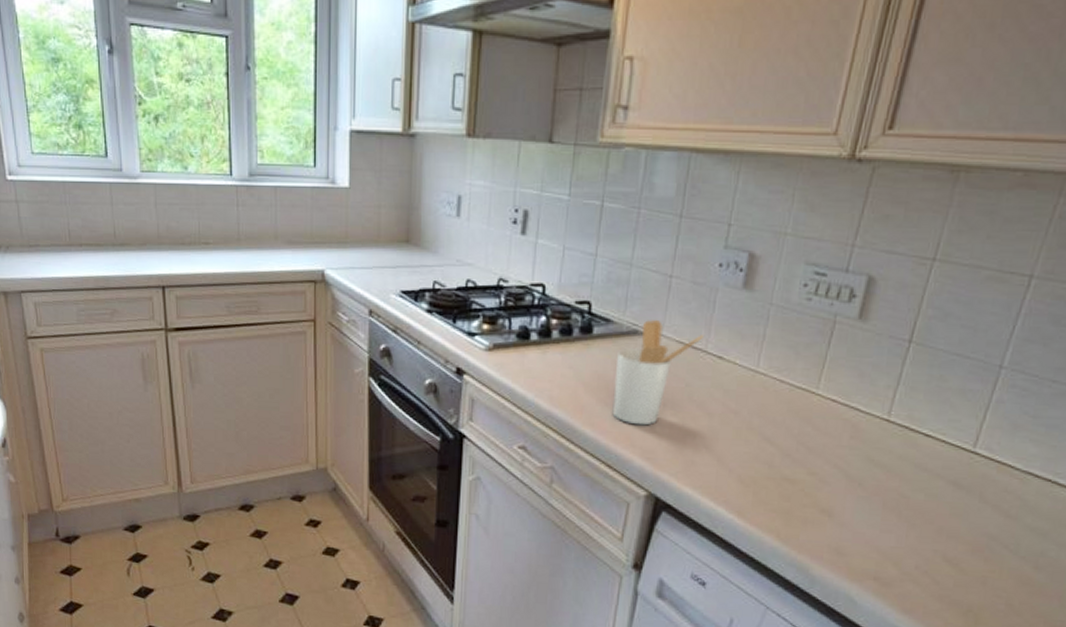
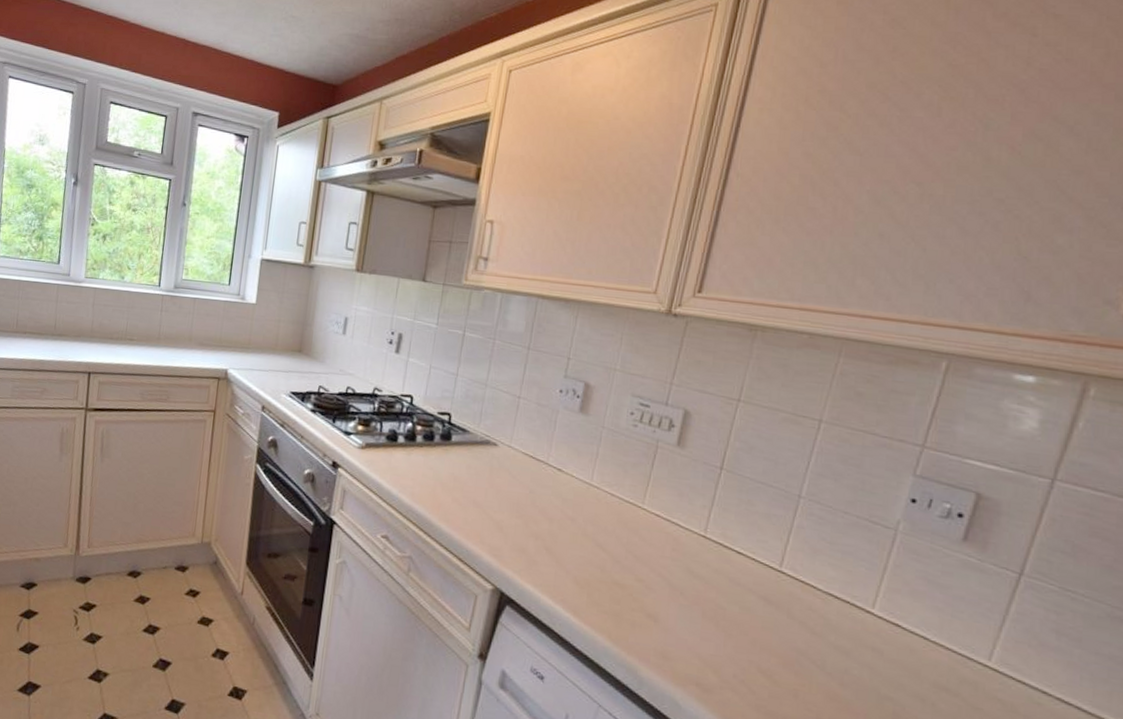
utensil holder: present [612,319,704,426] -> none [465,432,546,525]

